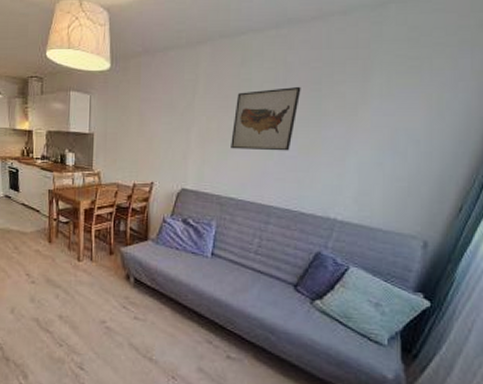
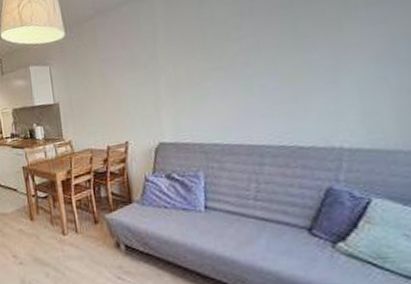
wall art: present [231,86,301,151] -> none [201,13,272,93]

